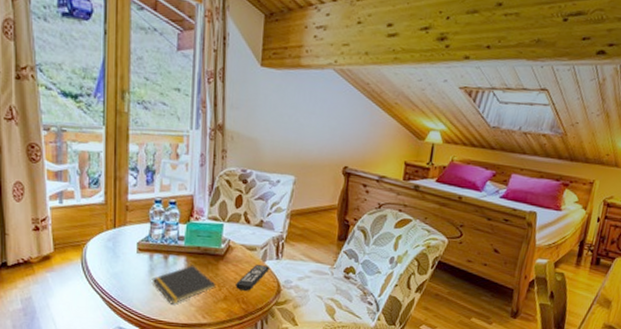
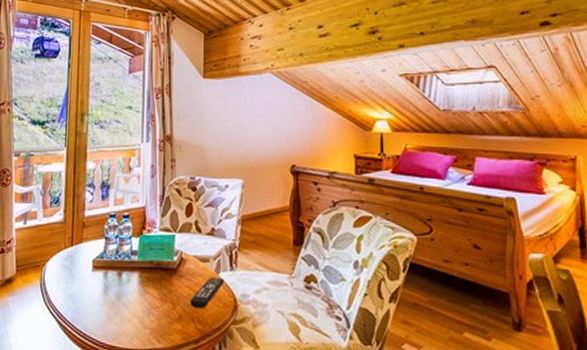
notepad: present [151,265,216,304] -> none [106,281,170,327]

